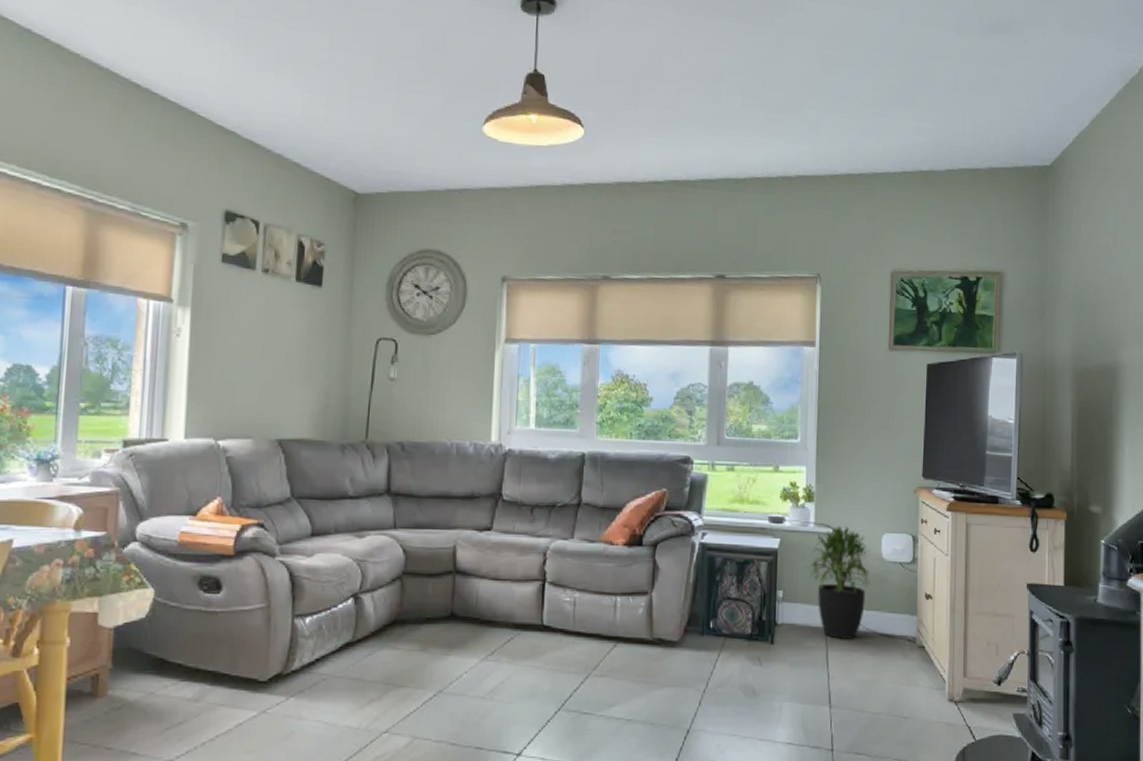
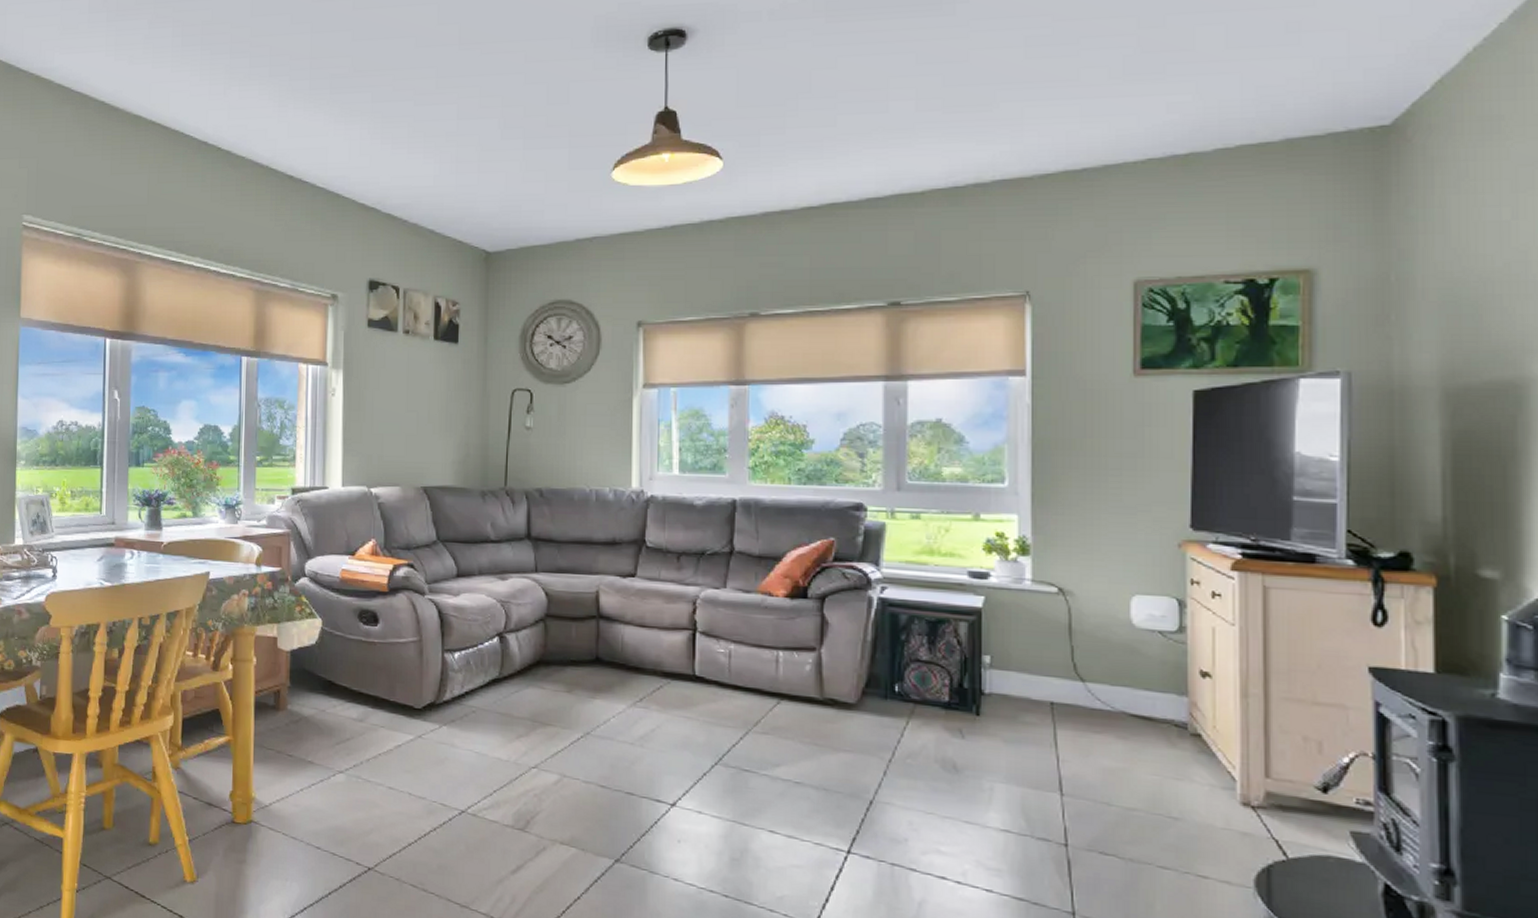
potted plant: present [808,525,872,639] -> none [1024,583,1117,718]

